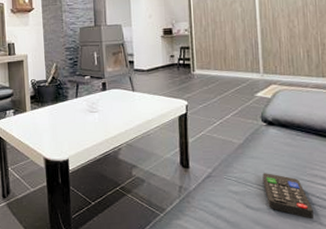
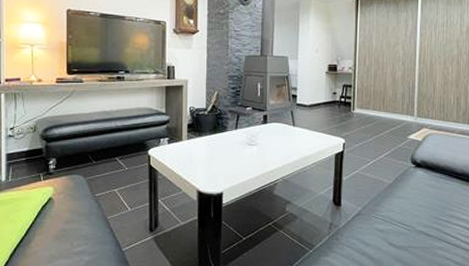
remote control: present [262,173,314,218] -> none [406,213,448,256]

